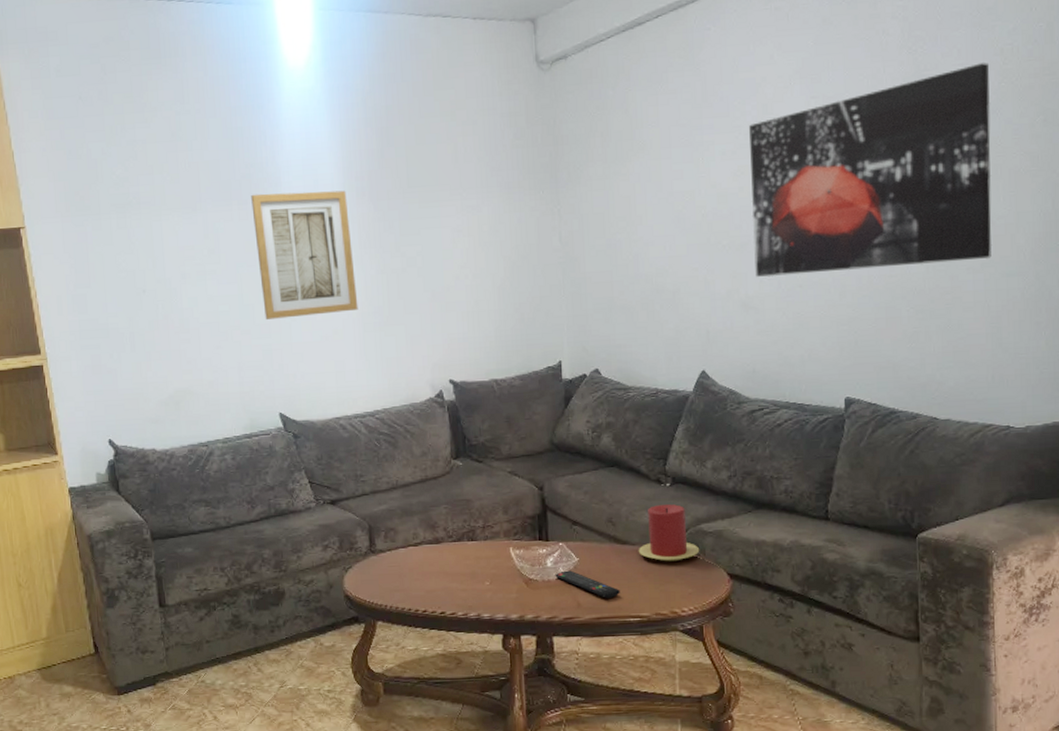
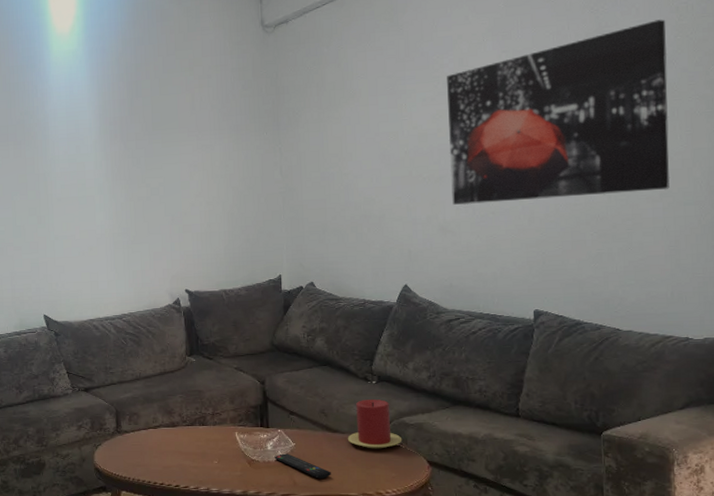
wall art: present [251,190,358,320] -> none [24,133,110,238]

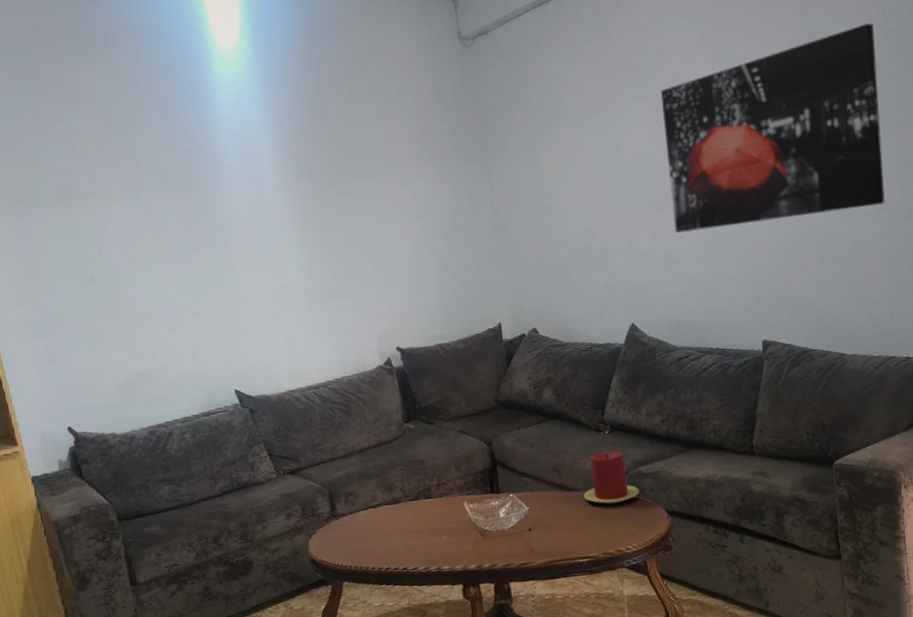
remote control: present [274,453,331,479] -> none [508,519,569,543]

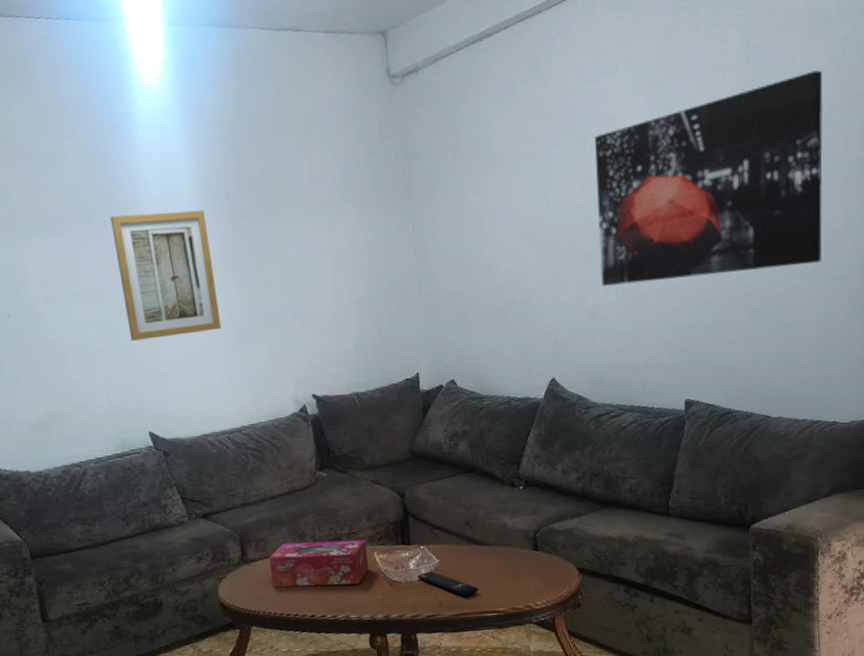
wall art: none [192,170,305,300] -> present [111,210,222,341]
tissue box: none [358,490,459,541] -> present [269,540,369,587]
remote control: none [508,519,569,543] -> present [417,571,478,596]
candle: present [583,450,640,505] -> none [494,506,552,560]

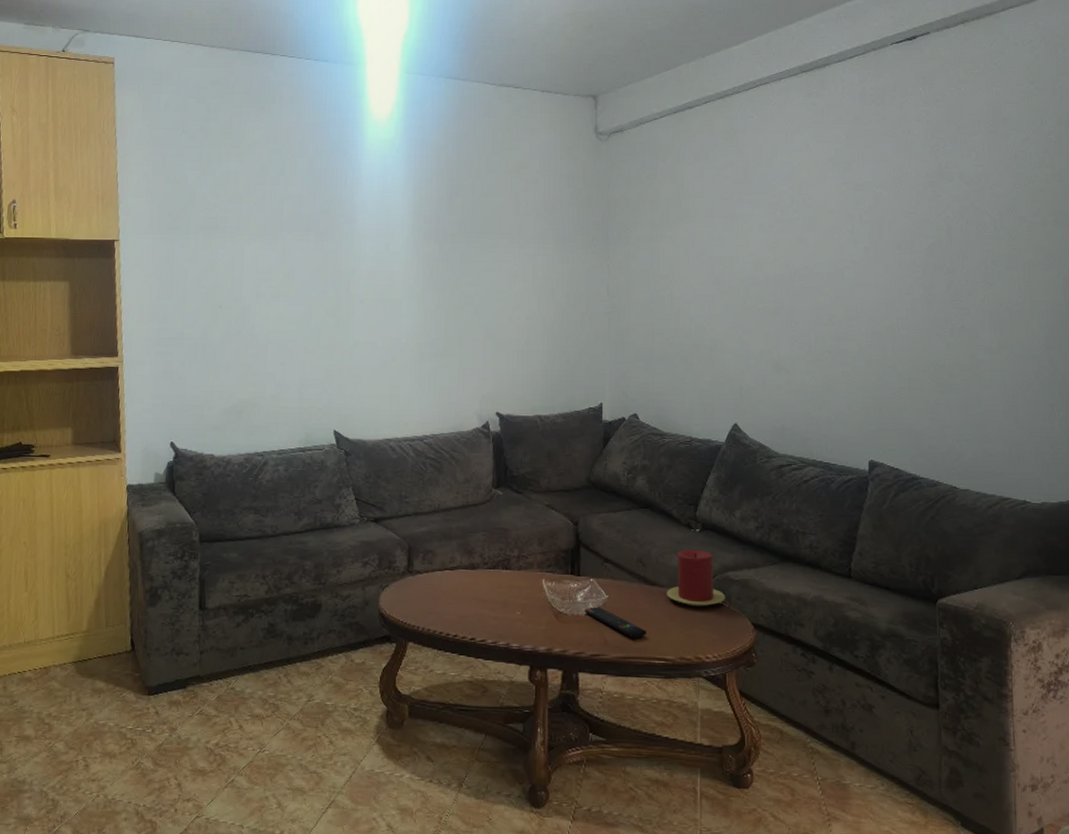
wall art: present [111,210,222,341] -> none [327,228,417,342]
tissue box: present [269,540,369,587] -> none [434,558,536,612]
candle: none [494,506,552,560] -> present [666,549,726,607]
wall art: present [595,70,823,286] -> none [785,166,1009,342]

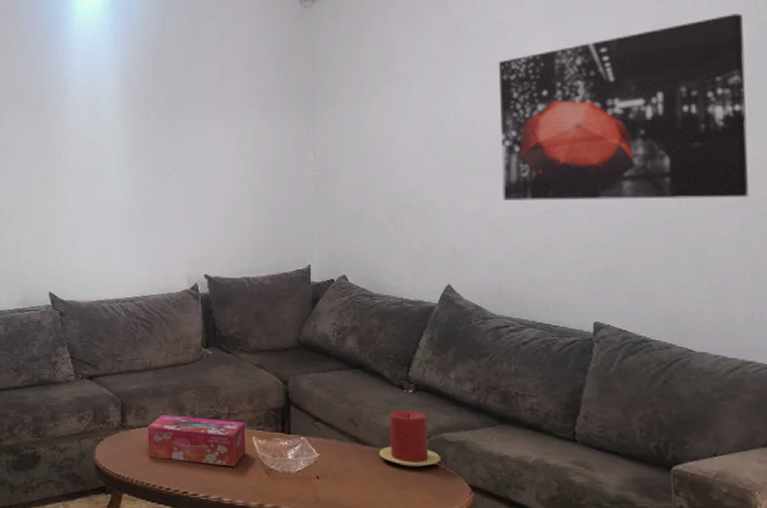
tissue box: none [434,558,536,612] -> present [147,414,246,467]
remote control: present [584,607,647,638] -> none [295,464,359,497]
wall art: none [785,166,1009,342] -> present [499,13,750,202]

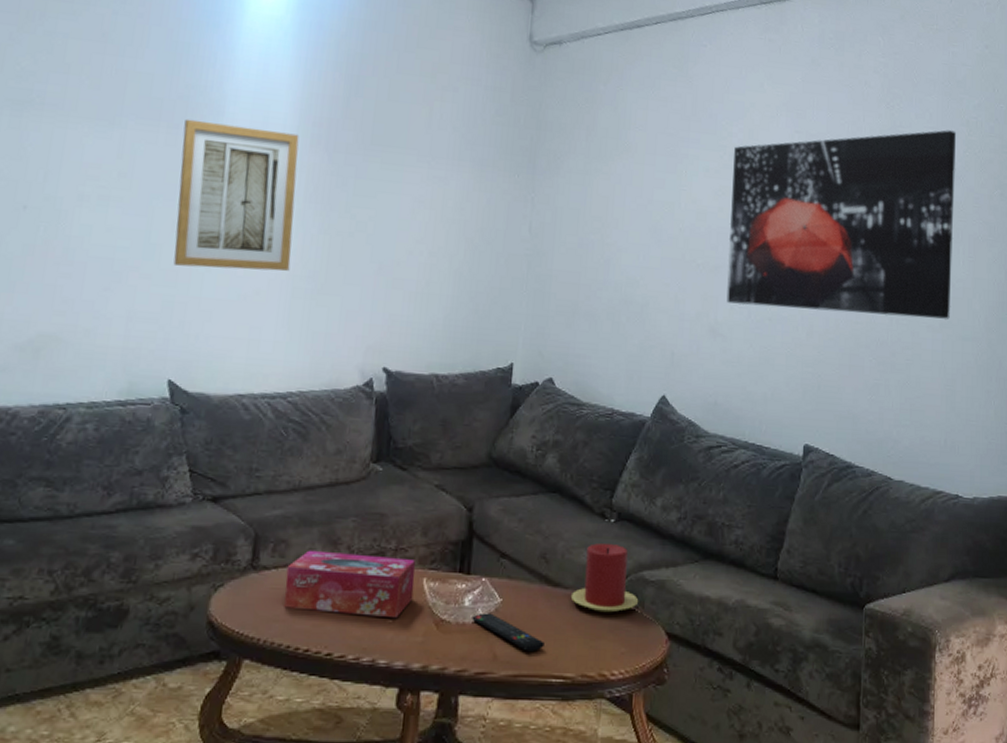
wall art: none [40,101,126,209] -> present [173,119,299,272]
remote control: none [295,464,359,497] -> present [472,613,544,652]

